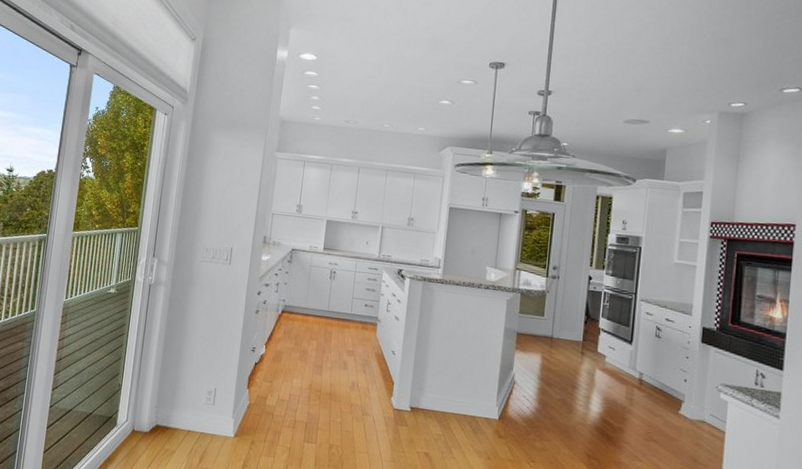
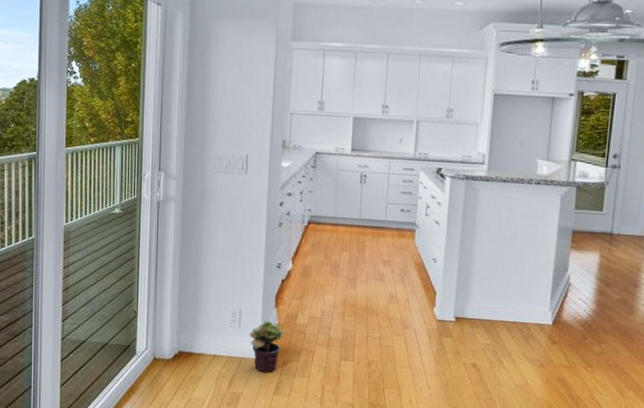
potted plant: none [222,400,254,451] -> present [249,321,285,373]

